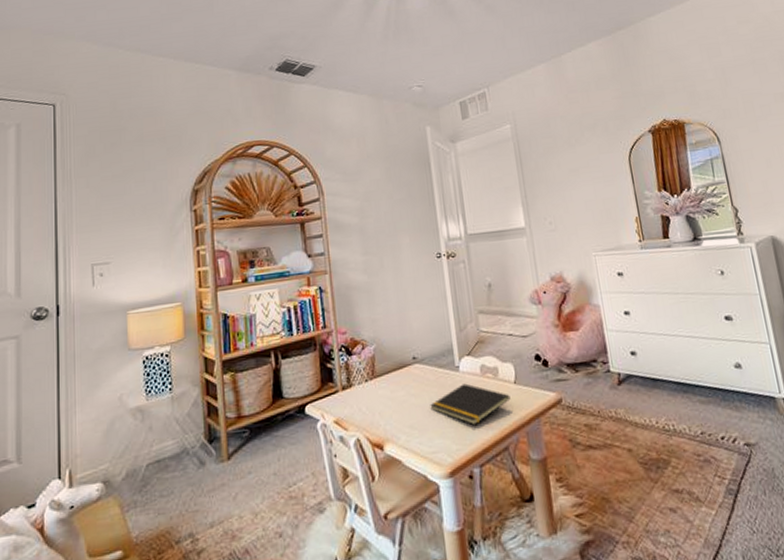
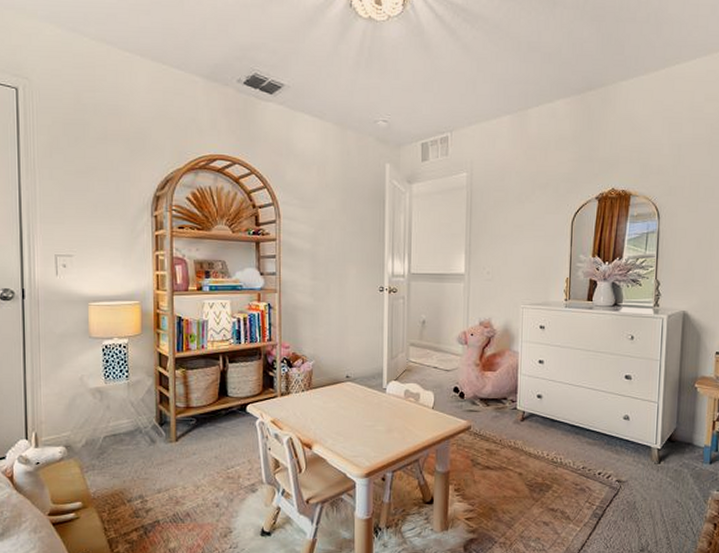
notepad: present [430,383,511,426] -> none [356,404,427,439]

